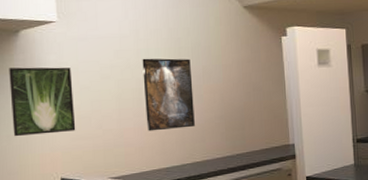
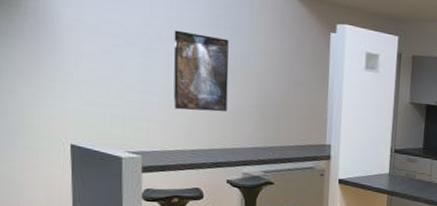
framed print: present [9,67,76,137] -> none [15,14,92,96]

